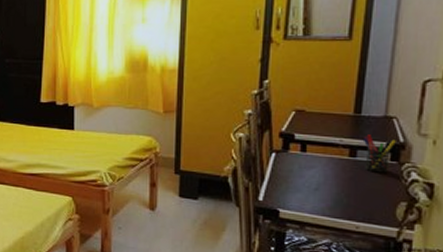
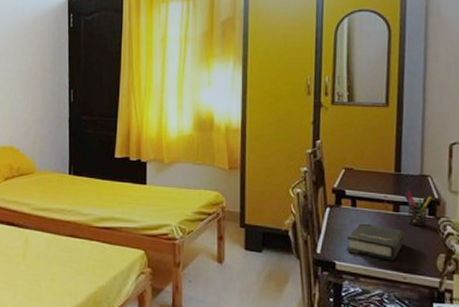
hardback book: none [292,169,361,209] -> present [346,223,405,261]

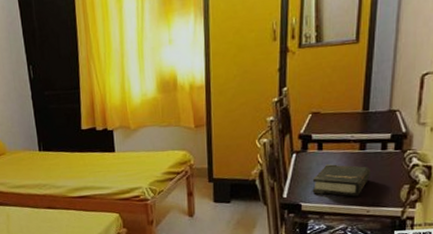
pen holder: present [403,191,432,227] -> none [370,128,399,162]

